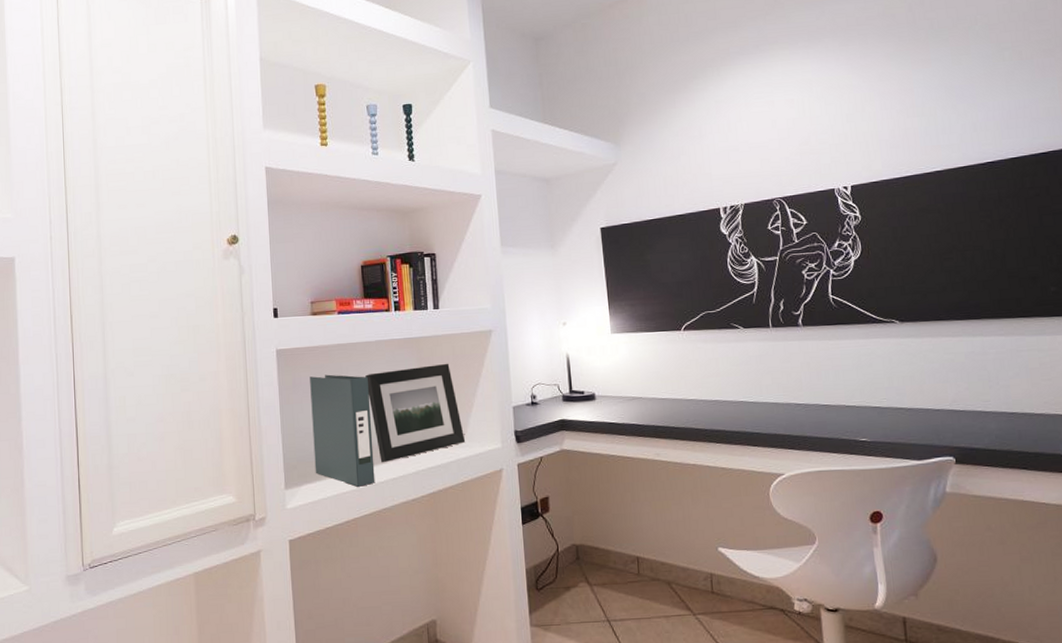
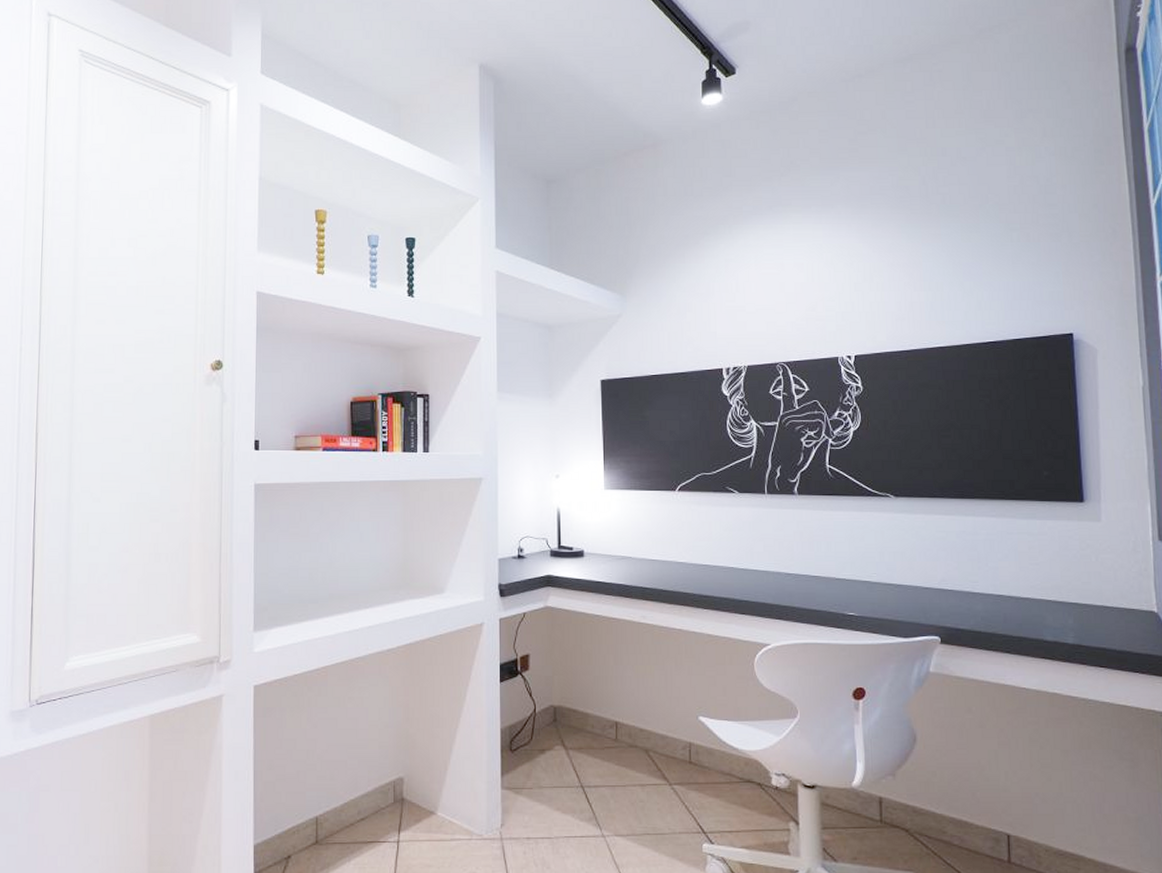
binder: present [310,374,375,487] -> none [287,513,350,633]
picture frame: present [365,363,466,463] -> none [347,509,447,610]

